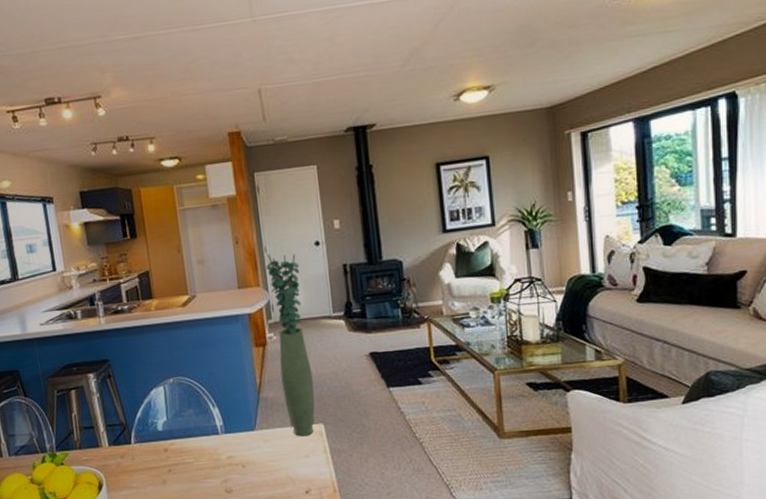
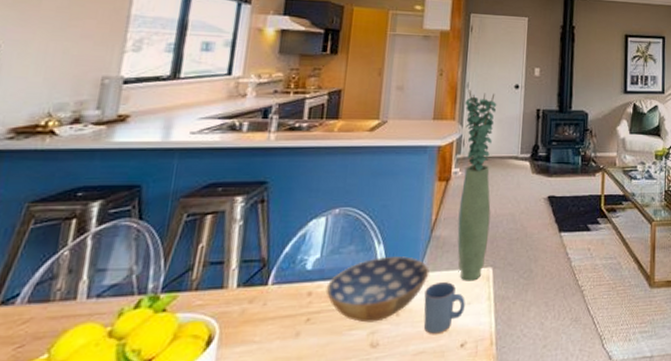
bowl: none [178,417,264,473] -> present [325,256,430,323]
mug: none [263,438,304,483] -> present [423,282,465,335]

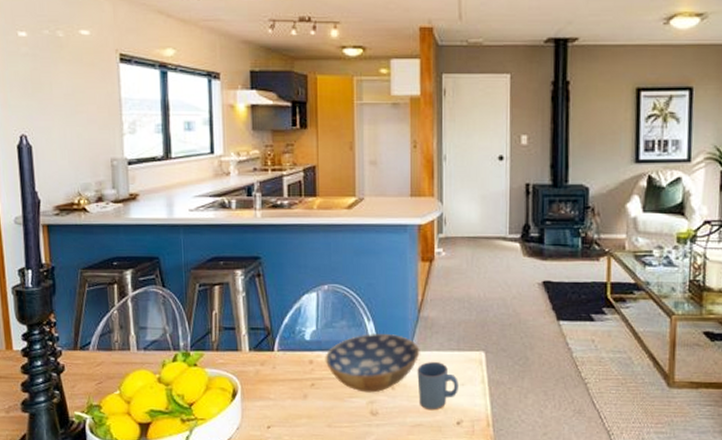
vase: present [457,90,497,281] -> none [443,163,479,363]

